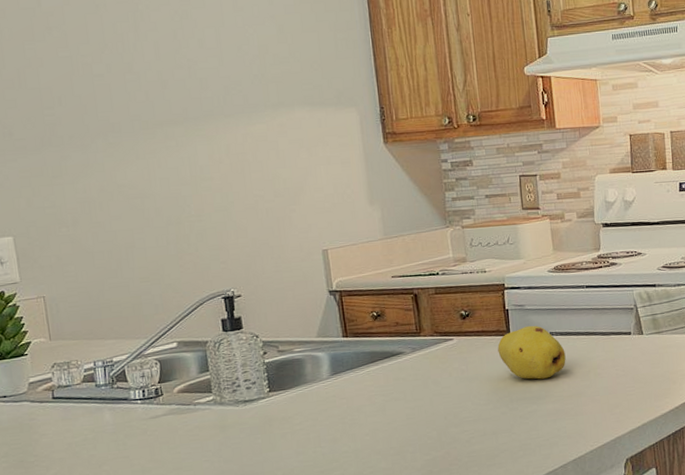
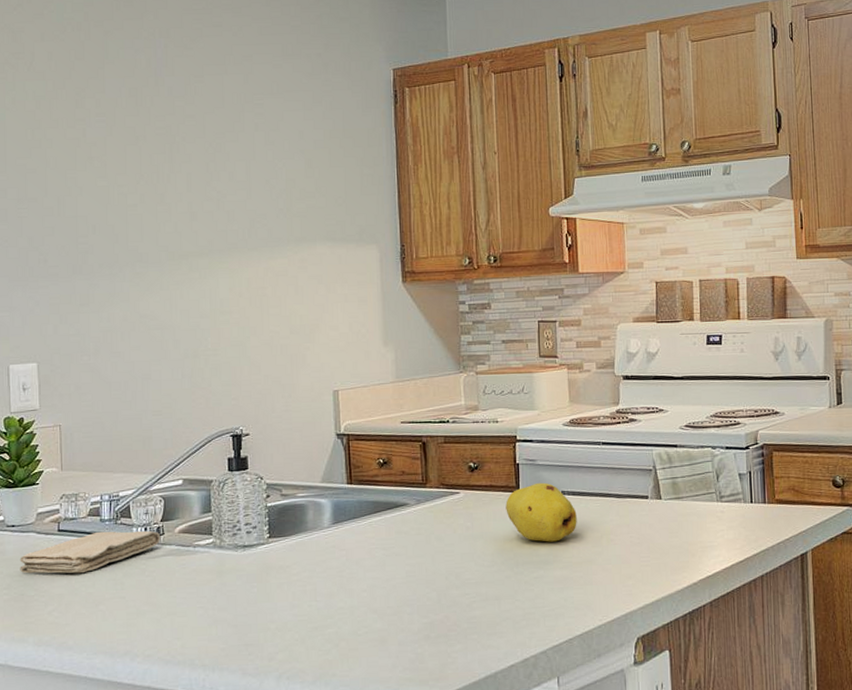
washcloth: none [15,392,160,441] -> present [20,530,161,574]

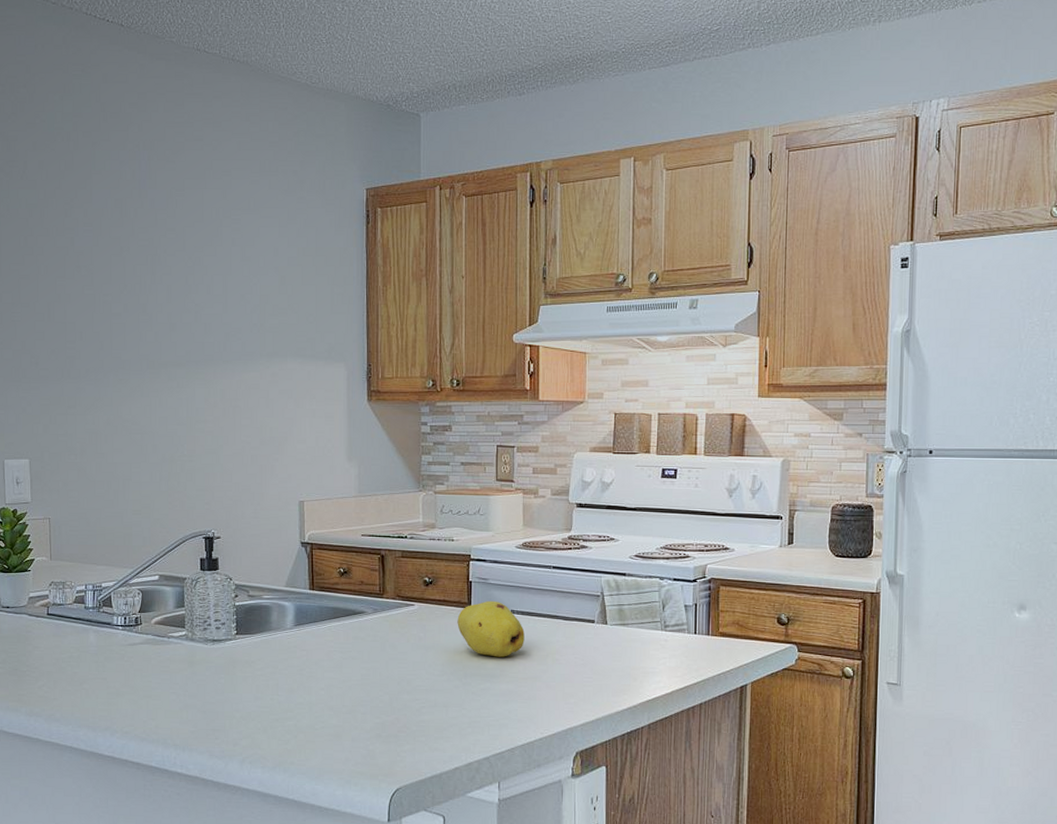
washcloth: present [20,530,161,574] -> none [13,617,139,655]

